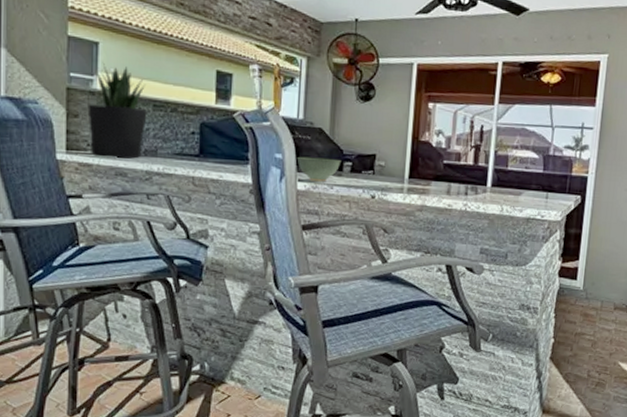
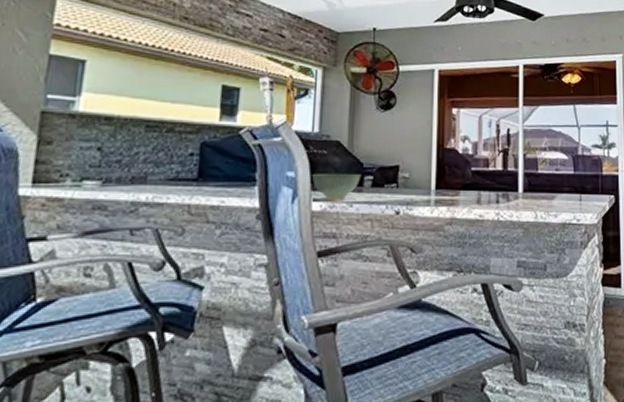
planter: present [87,63,147,159] -> none [63,83,138,189]

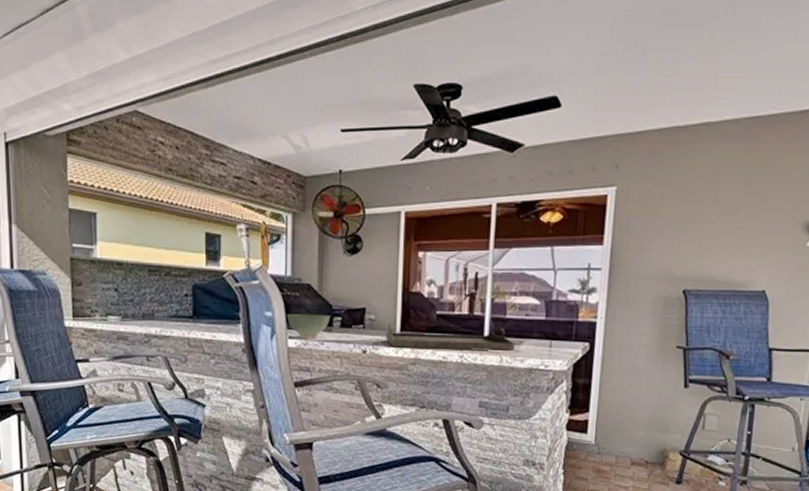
serving tray: none [420,182,548,207] -> present [385,324,515,352]

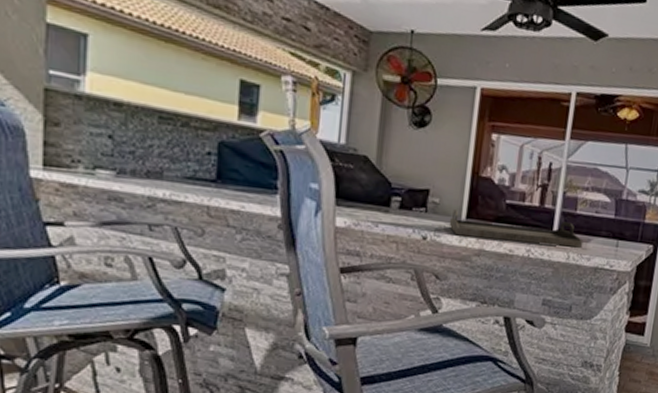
bowl: present [286,313,331,338] -> none [336,187,389,219]

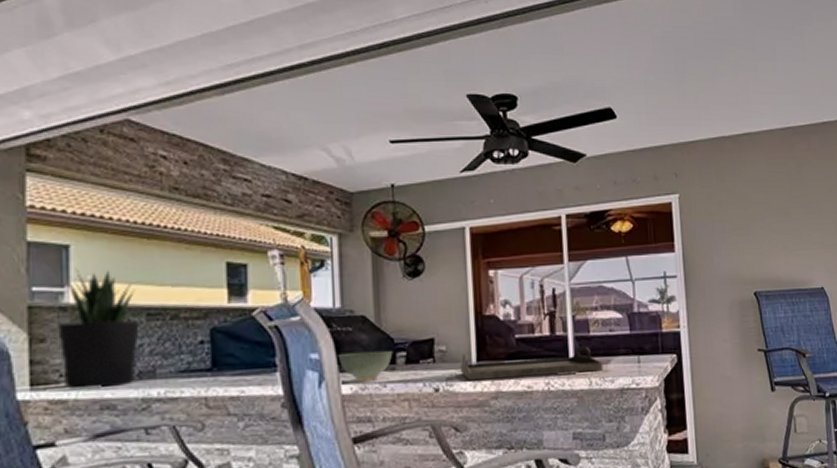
planter: none [72,61,151,181] -> present [58,270,140,389]
bowl: none [336,187,389,219] -> present [337,350,393,382]

